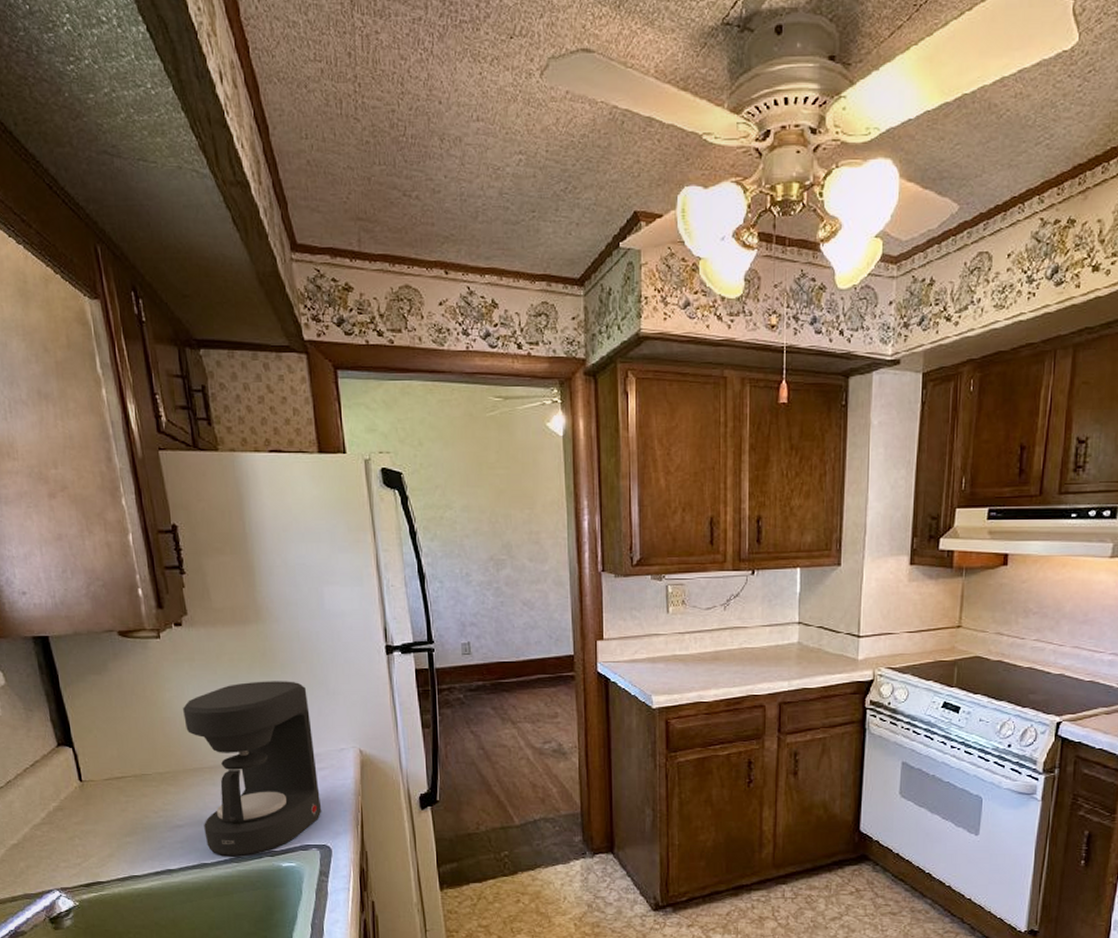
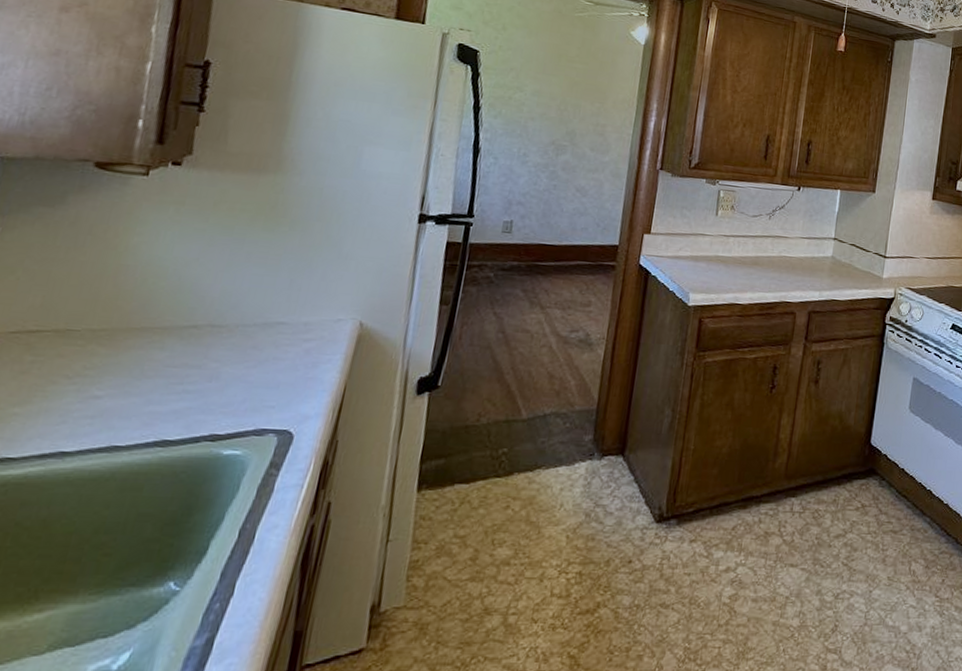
coffee maker: present [183,681,322,856] -> none [127,235,314,439]

